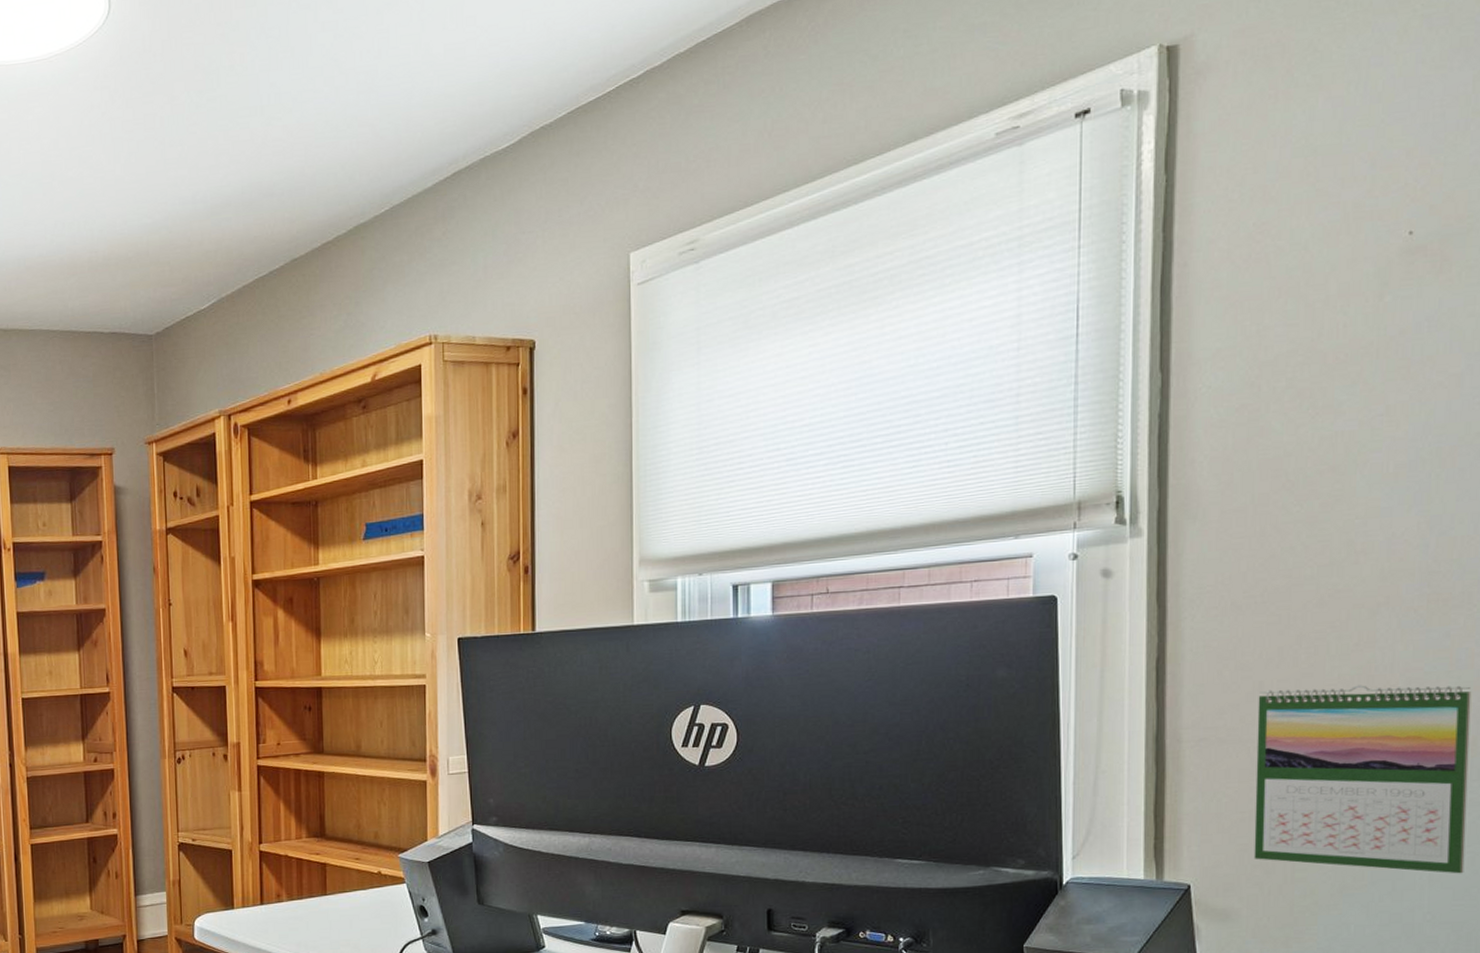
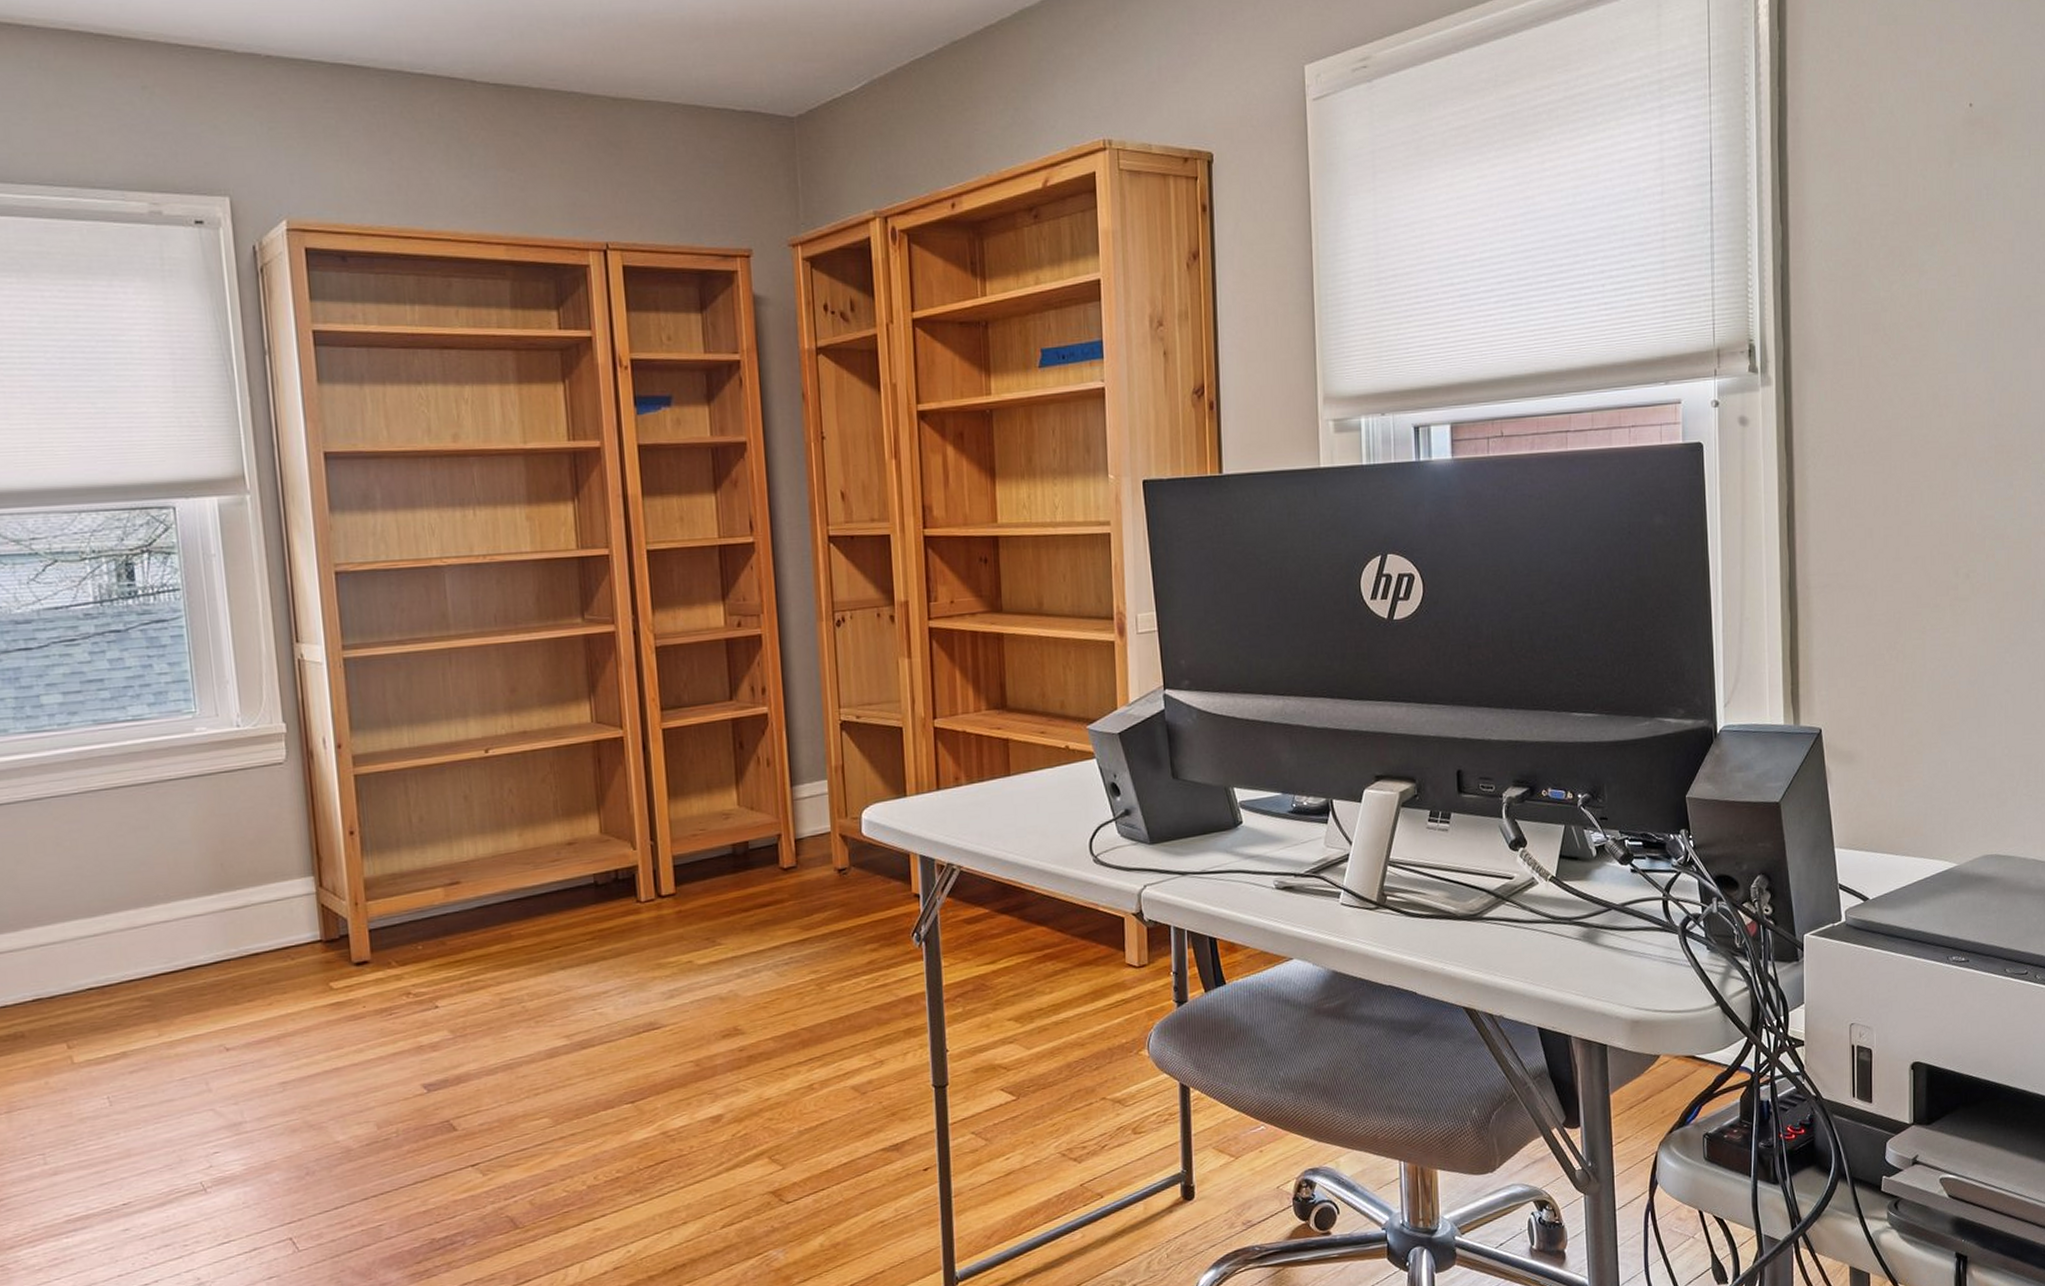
calendar: present [1254,685,1472,874] -> none [1869,532,2031,710]

